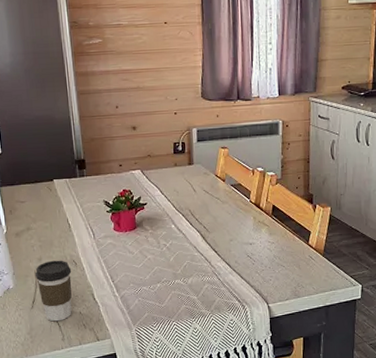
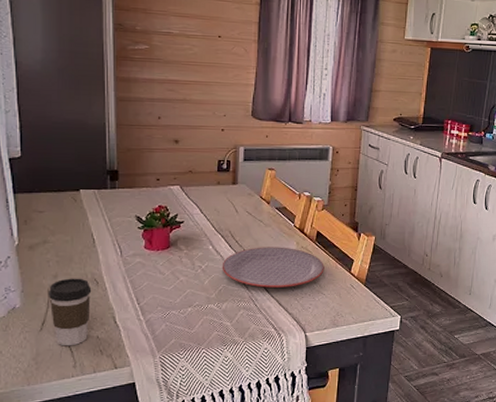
plate: none [184,222,282,262] -> present [222,247,324,288]

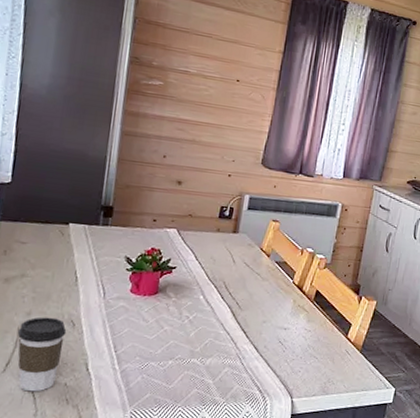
plate: present [222,247,324,288] -> none [210,301,320,348]

